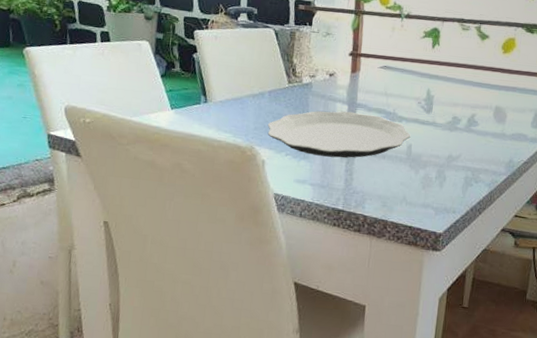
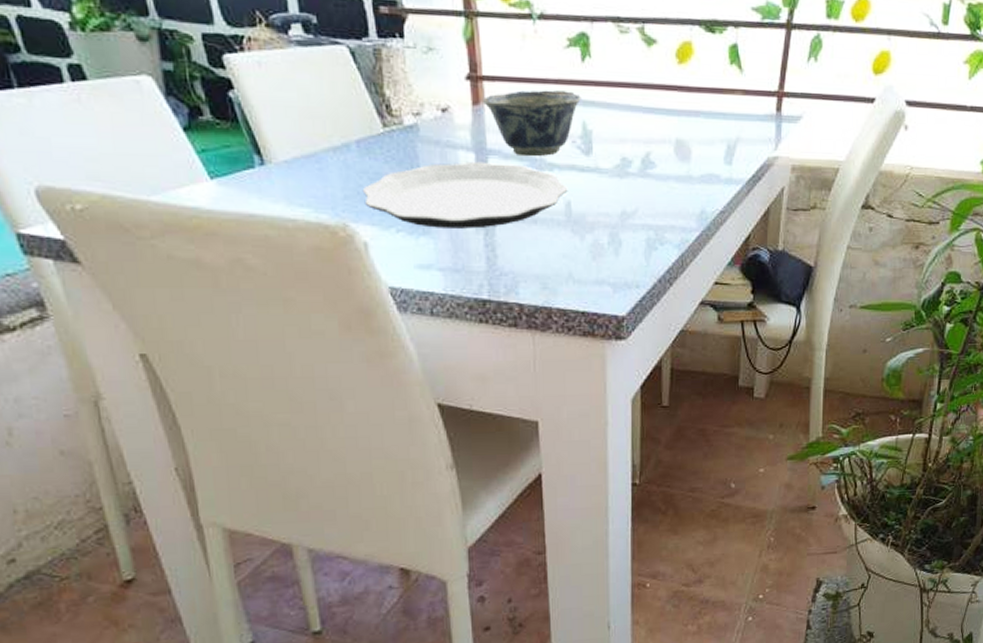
bowl: none [359,65,429,112] -> present [483,90,581,157]

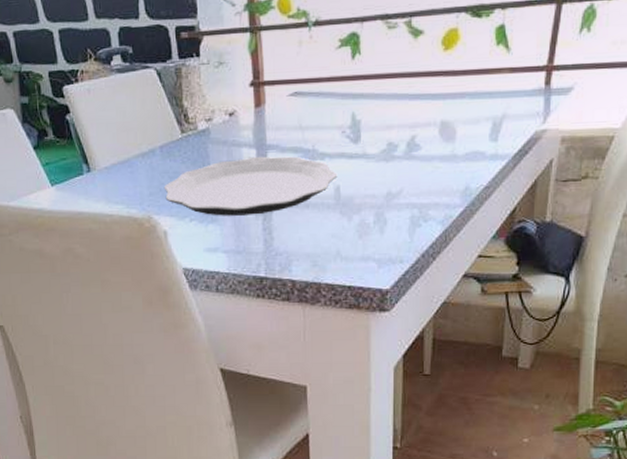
bowl: present [483,90,581,157] -> none [264,87,351,149]

